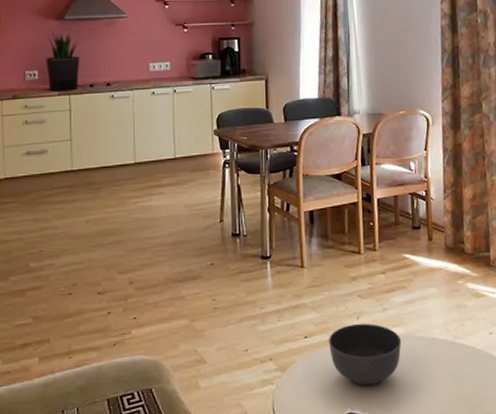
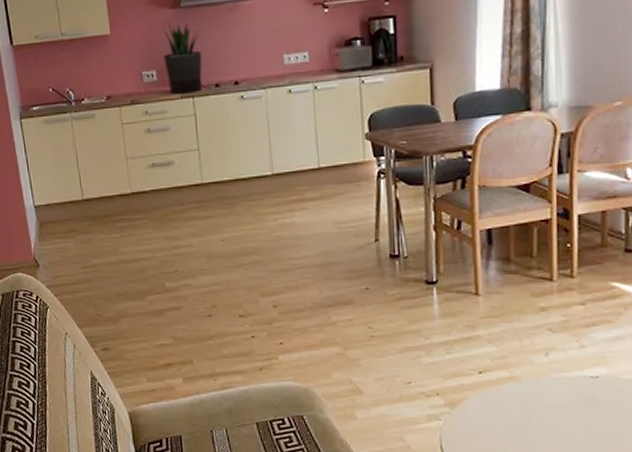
bowl: present [328,323,402,387] -> none [508,360,604,431]

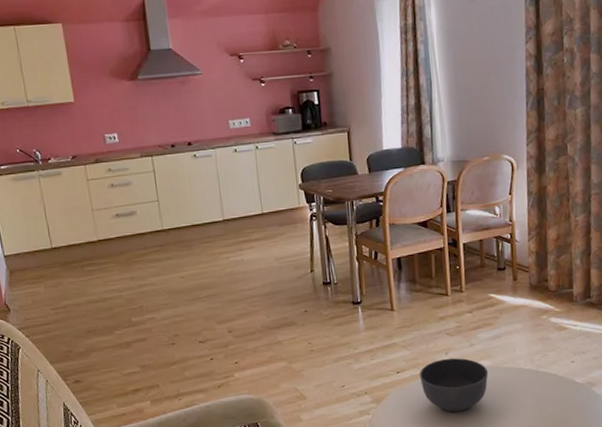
planter: present [163,20,203,94] -> none [123,91,160,154]
bowl: none [508,360,604,431] -> present [419,357,489,413]

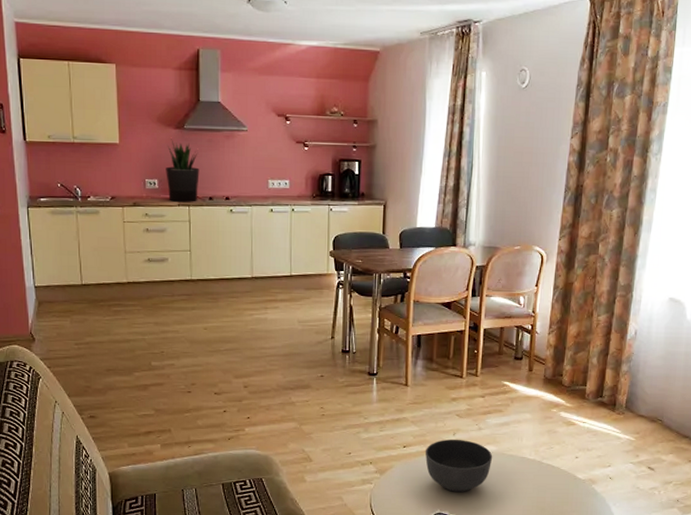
planter: none [123,91,160,154] -> present [166,138,200,202]
toaster: present [271,112,303,135] -> none [310,179,341,201]

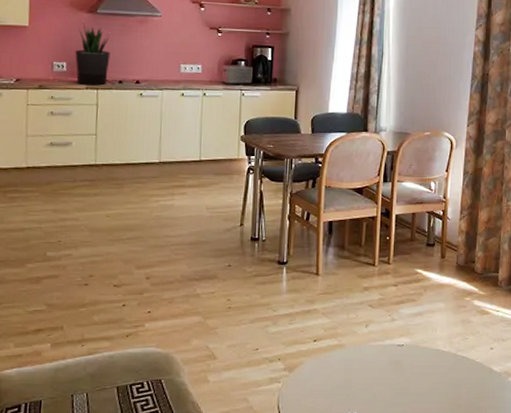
toaster: none [310,179,341,201] -> present [222,64,254,86]
bowl: present [424,439,493,493] -> none [336,331,407,391]

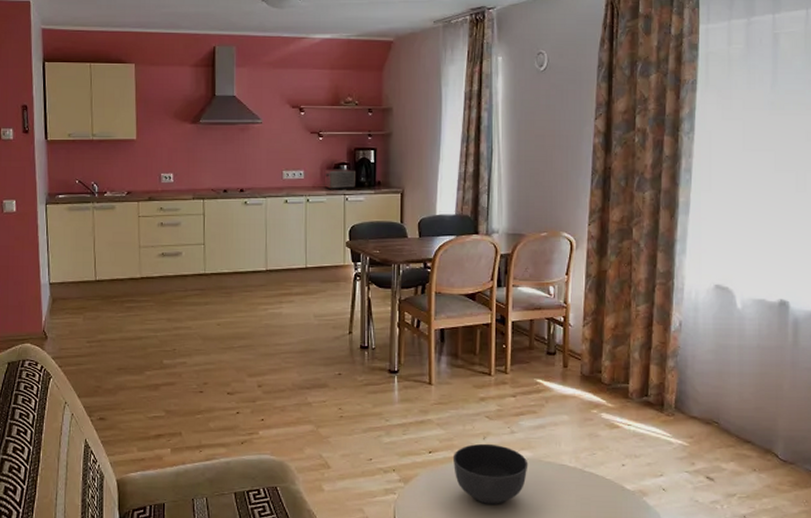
planter: present [75,22,111,86] -> none [181,133,214,195]
bowl: none [336,331,407,391] -> present [452,443,528,506]

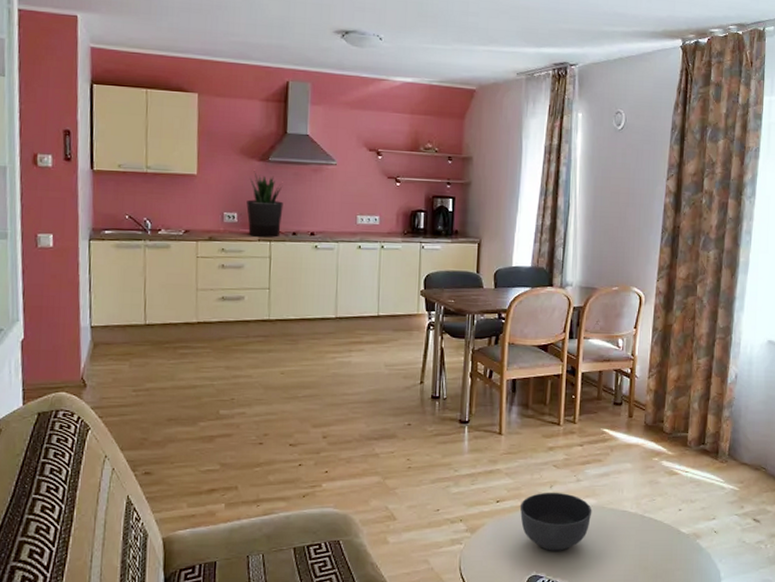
planter: none [181,133,214,195] -> present [246,171,284,237]
toaster: present [325,169,357,190] -> none [401,215,434,238]

